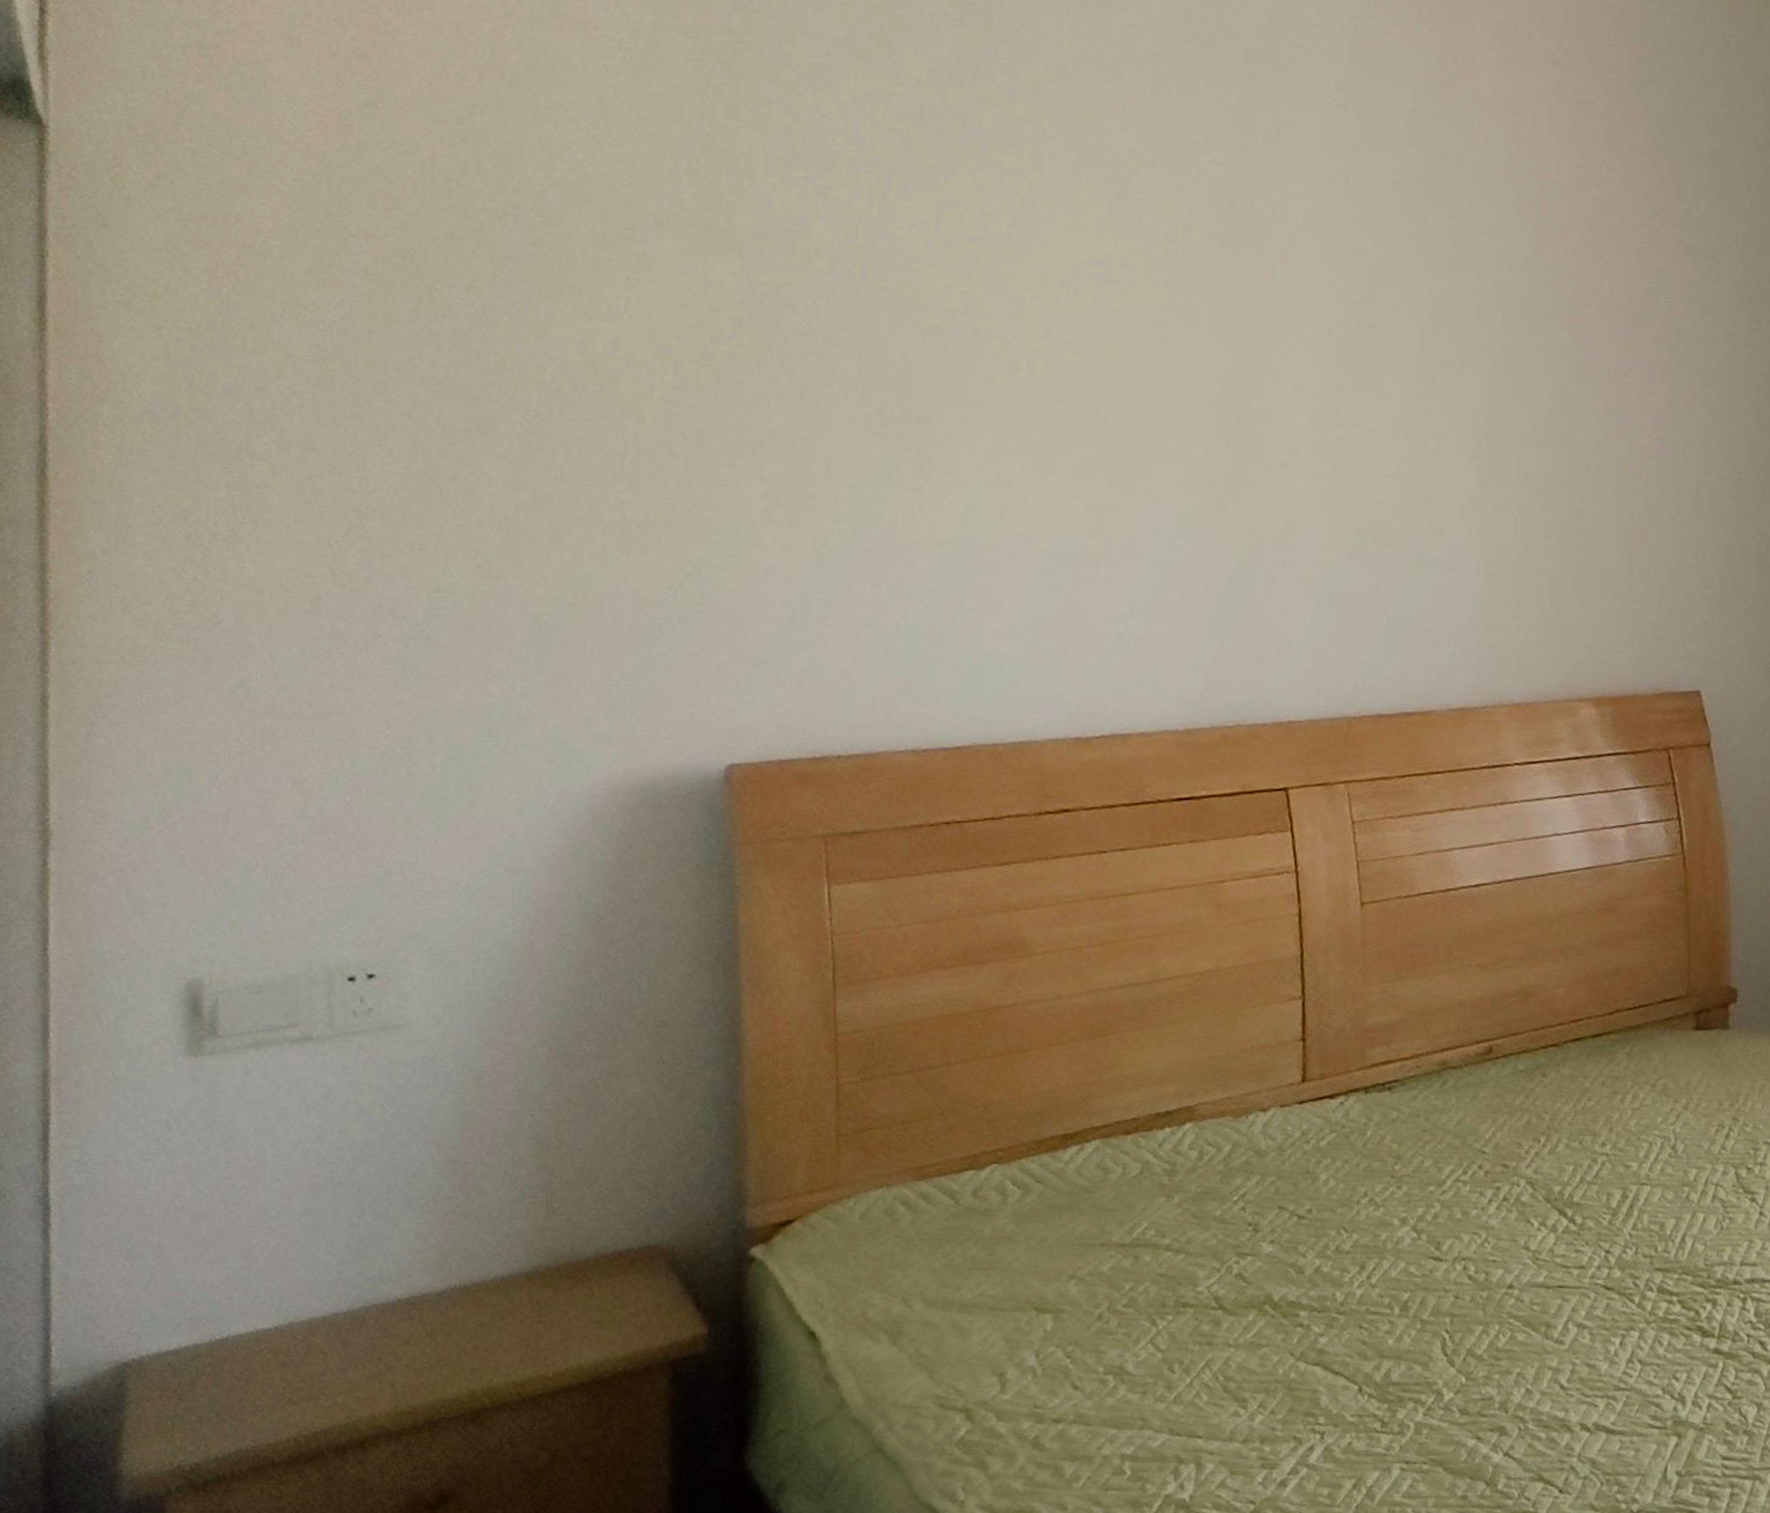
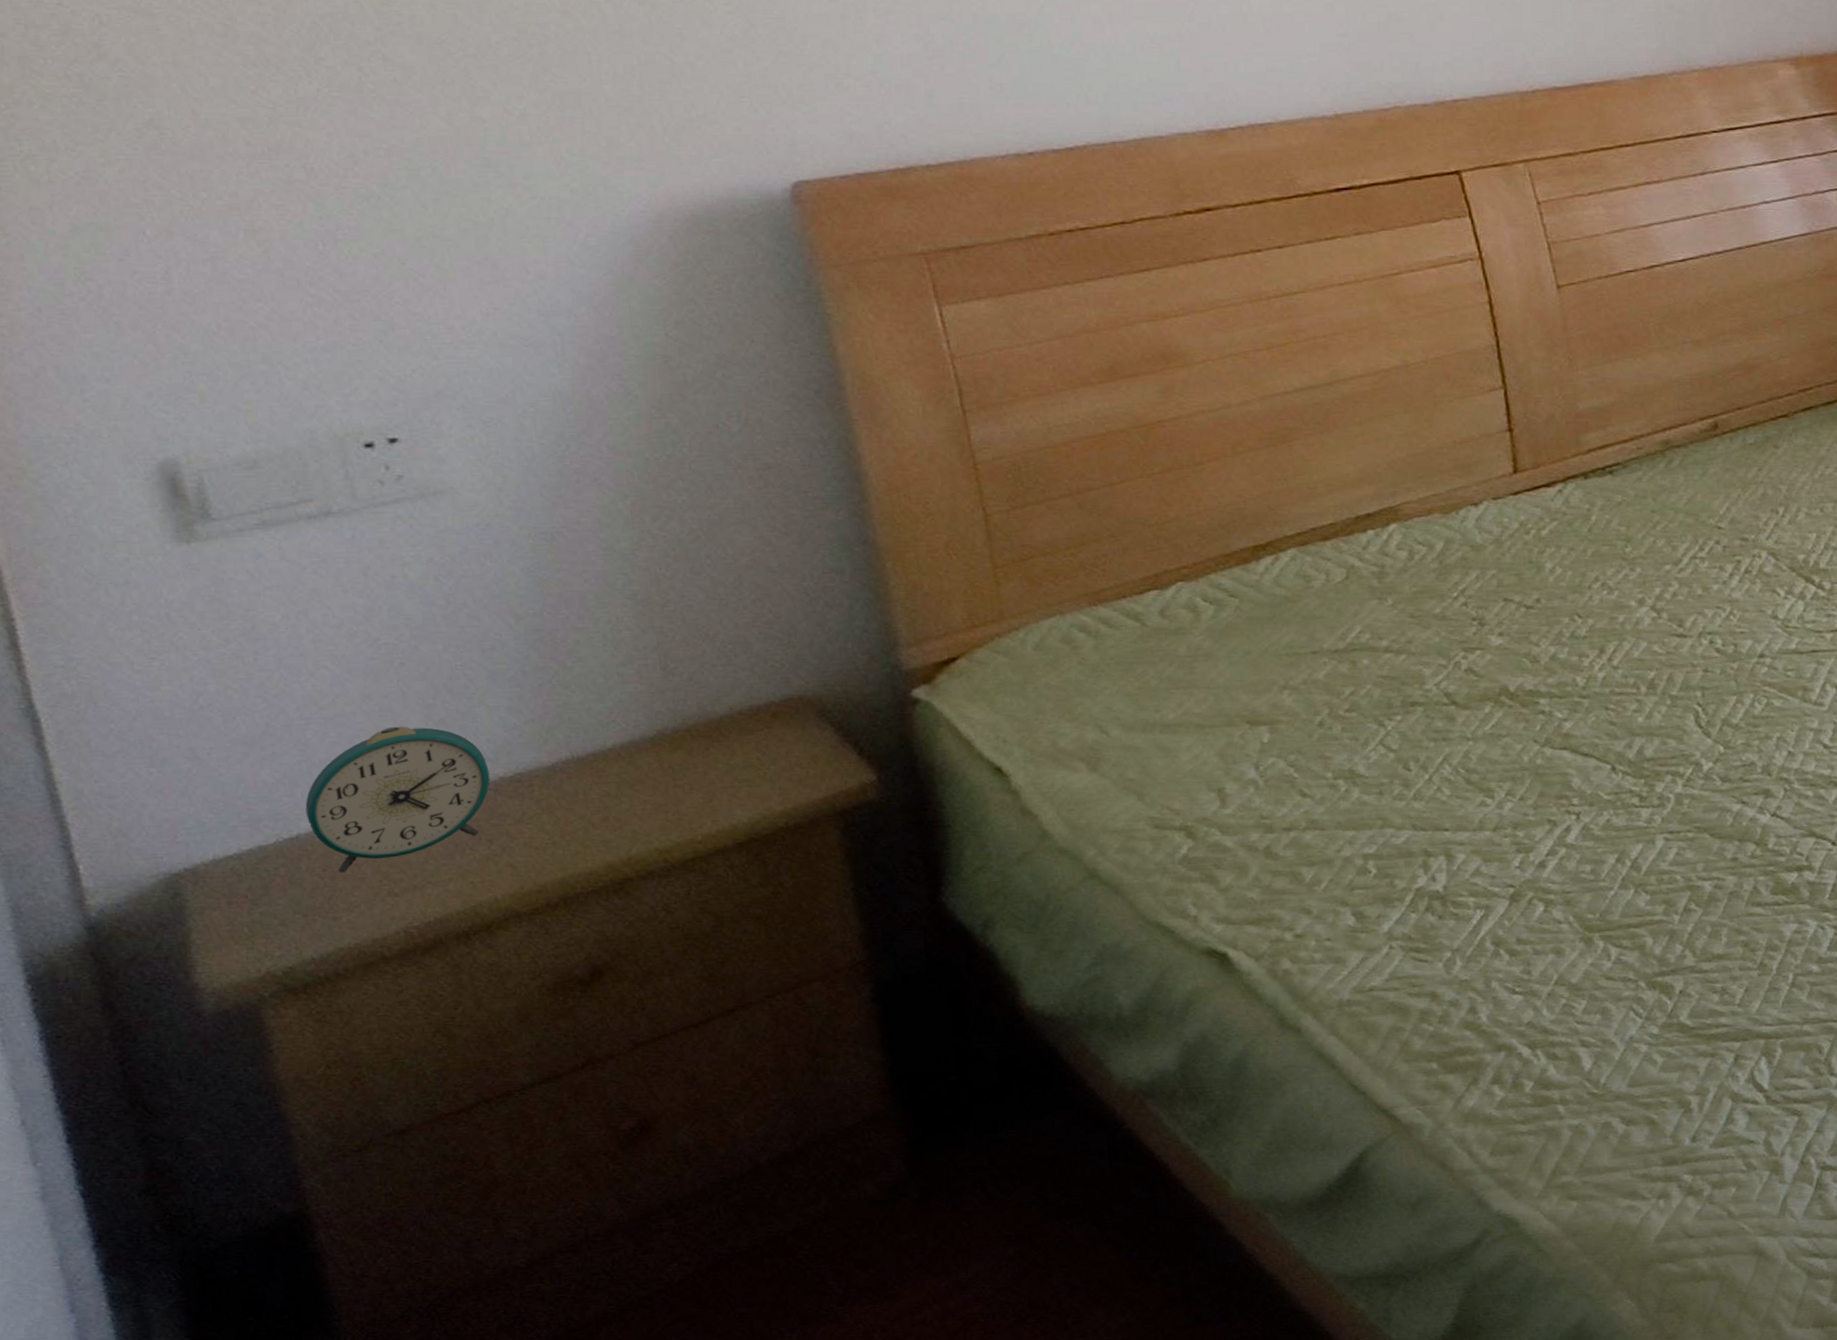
alarm clock: none [237,1241,391,1377] -> present [305,726,490,873]

